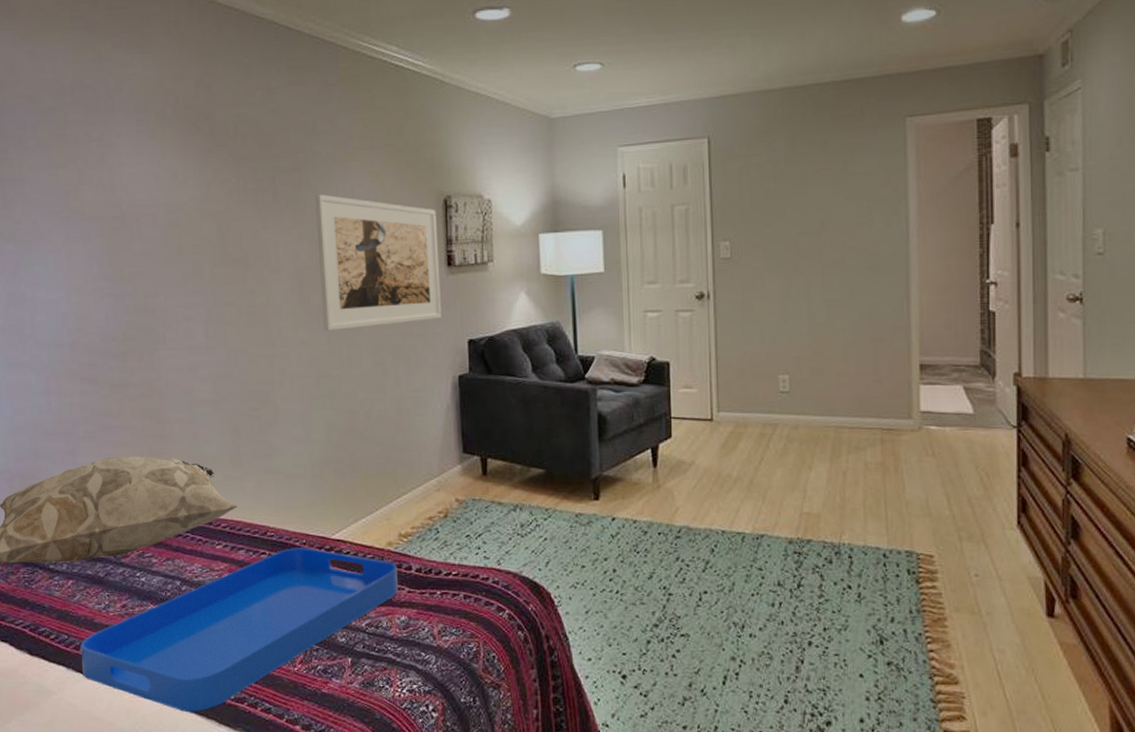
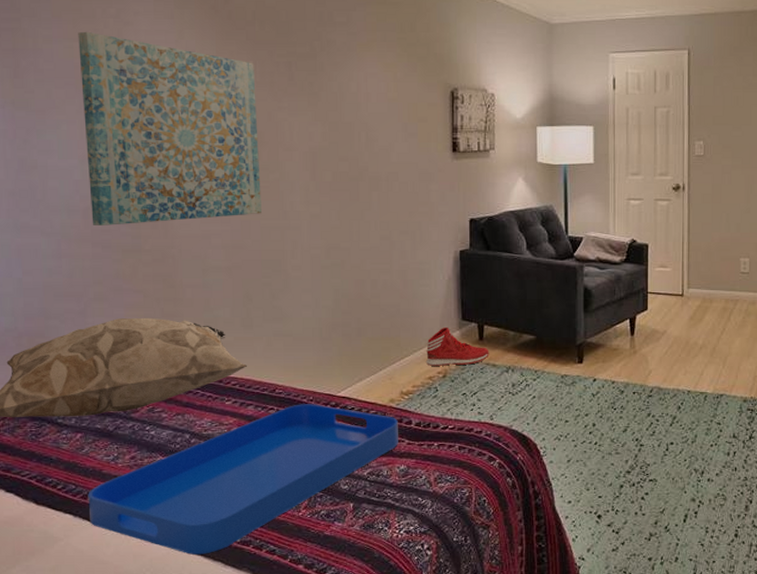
wall art: none [62,157,248,360] -> present [78,31,261,225]
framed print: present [315,194,441,332] -> none [330,81,446,207]
sneaker: none [425,460,495,506] -> present [426,326,489,367]

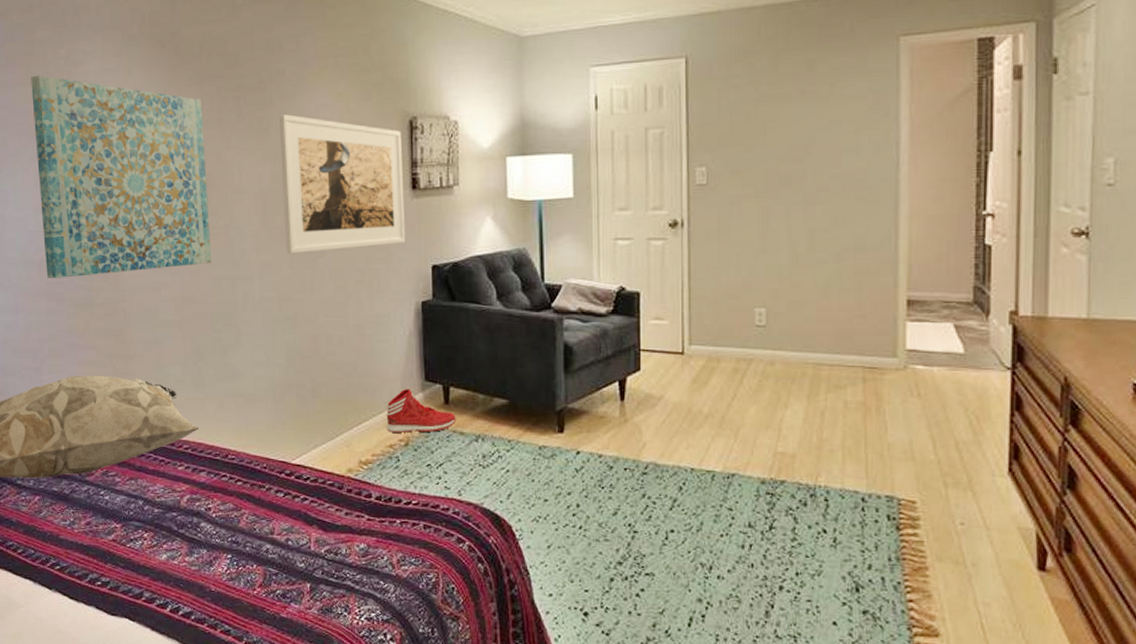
serving tray: present [88,404,398,555] -> none [46,471,357,631]
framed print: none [330,81,446,207] -> present [279,114,405,254]

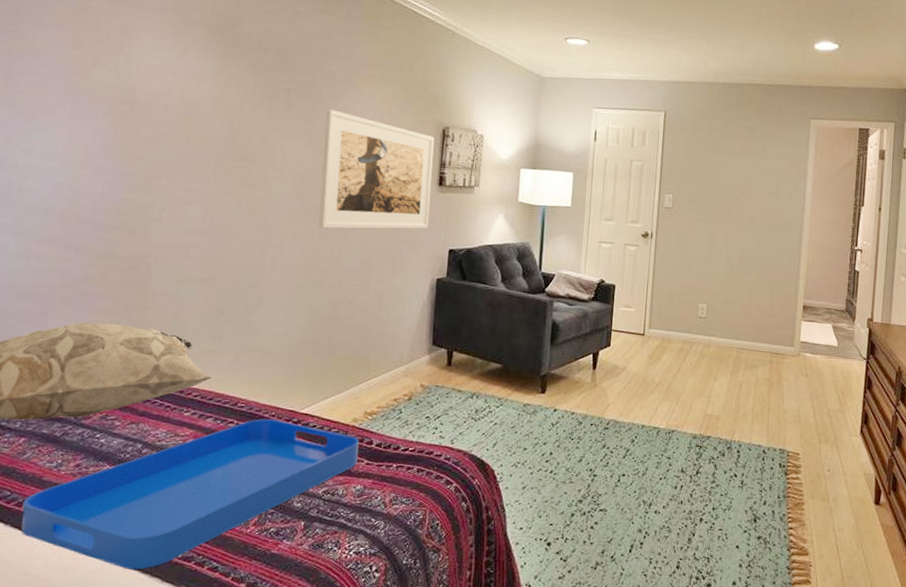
wall art: present [31,75,211,278] -> none [67,40,254,230]
serving tray: none [46,471,357,631] -> present [21,419,359,570]
sneaker: present [386,388,456,434] -> none [393,350,456,389]

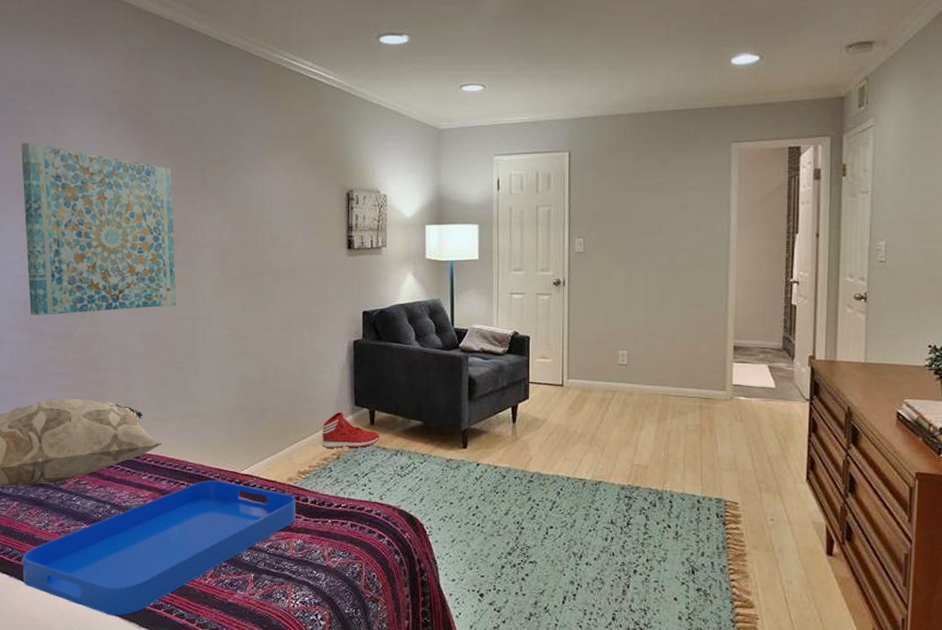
wall art: none [67,40,254,230] -> present [21,142,176,315]
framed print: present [318,109,435,229] -> none [238,184,341,300]
sneaker: none [393,350,456,389] -> present [322,411,380,449]

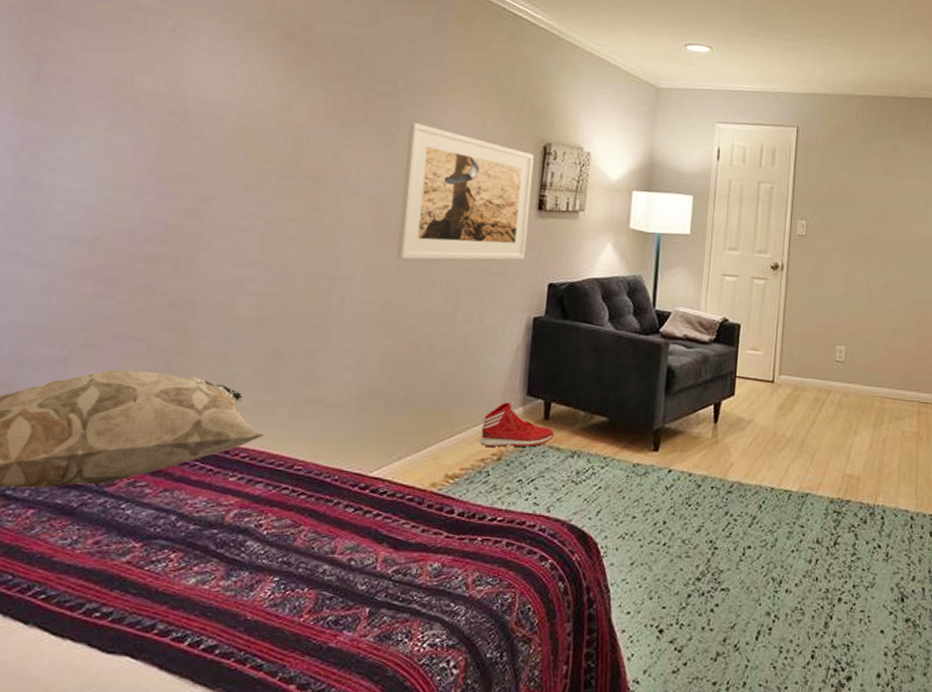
wall art: present [21,142,176,315] -> none [98,42,326,261]
serving tray: present [22,480,295,616] -> none [23,484,438,669]
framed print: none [238,184,341,300] -> present [396,122,534,260]

